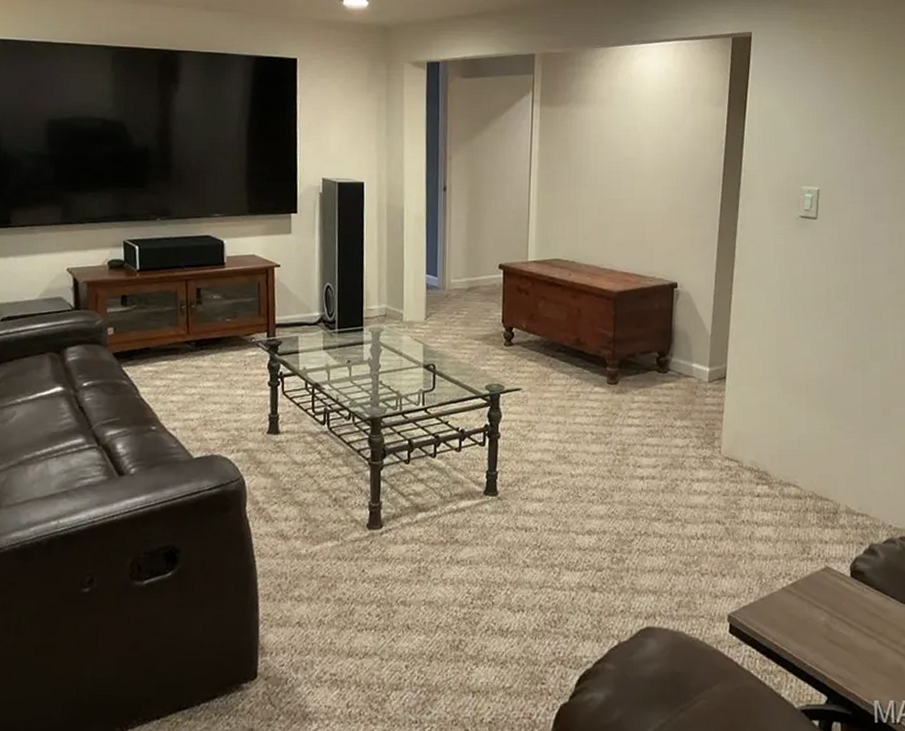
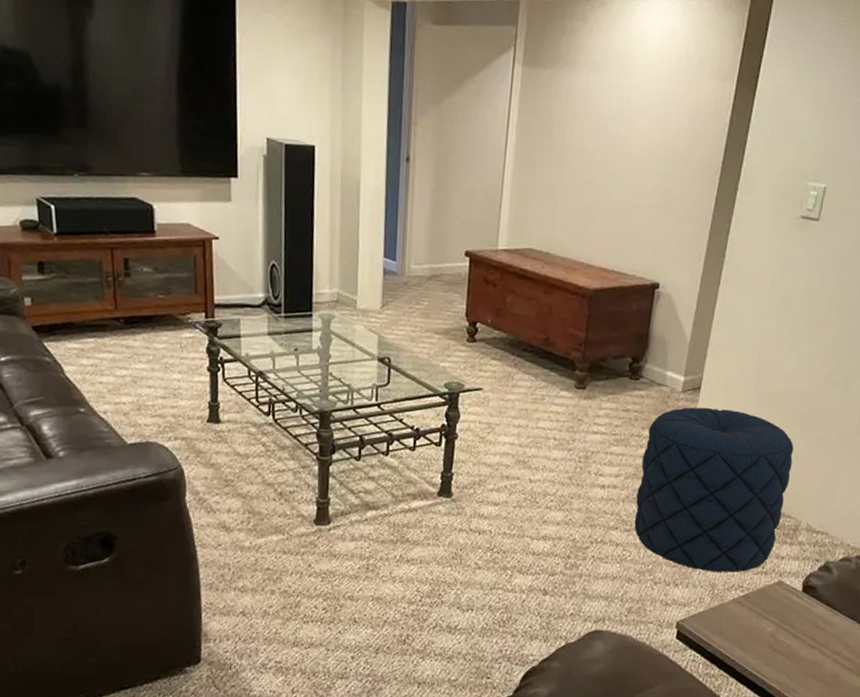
pouf: none [675,395,823,560] -> present [634,407,794,572]

